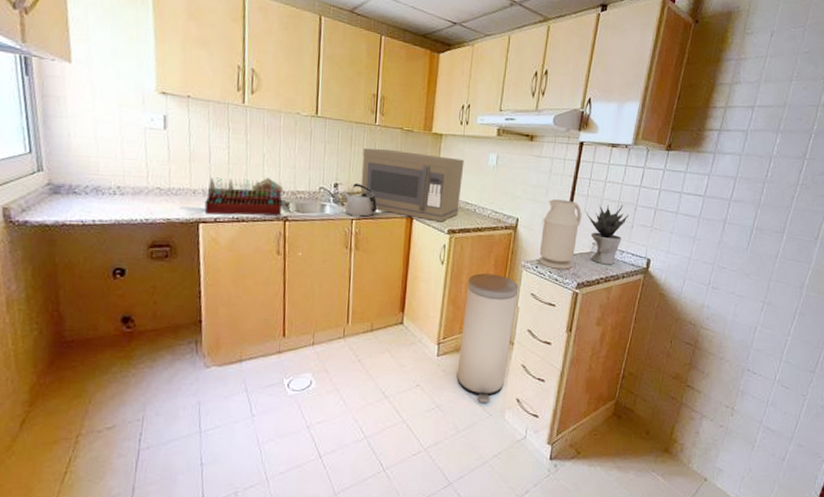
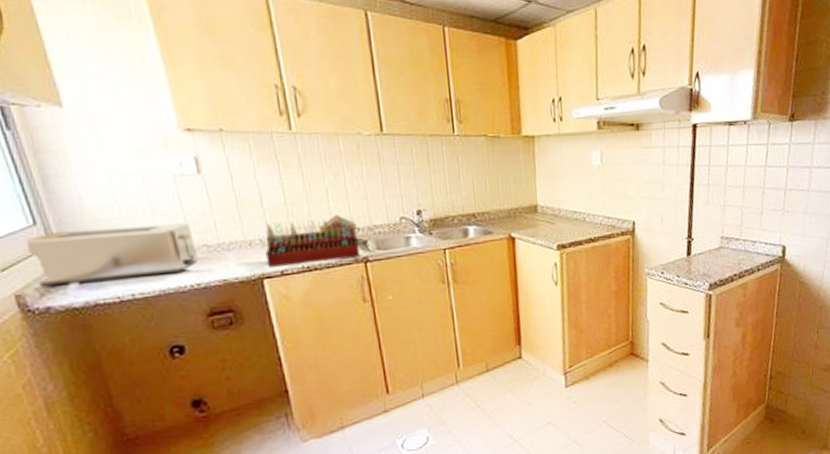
toaster: none [18,160,151,208] -> present [24,223,199,287]
kettle: present [342,183,377,218] -> none [428,206,471,247]
microwave: present [360,148,464,222] -> none [443,161,567,239]
pedal bin: present [456,273,519,403] -> none [588,287,646,430]
water jug: present [538,199,583,270] -> none [662,193,706,272]
potted plant: present [586,205,629,265] -> none [710,190,757,259]

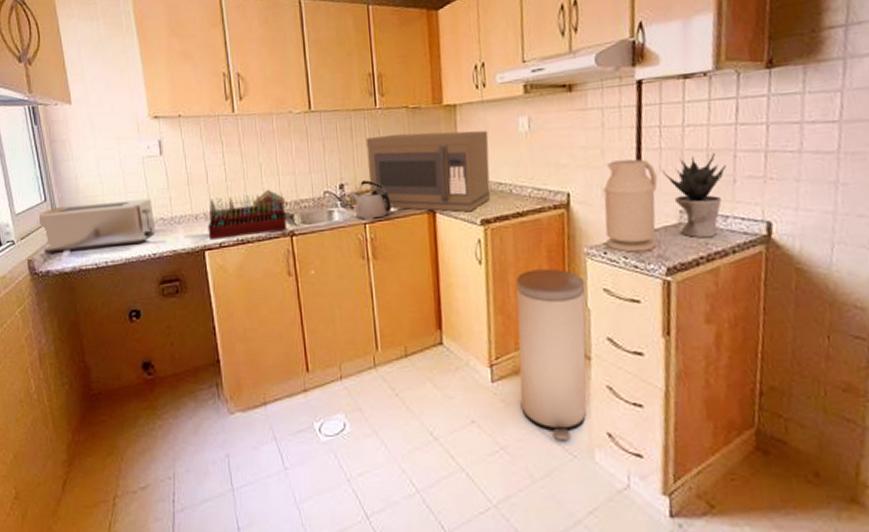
kettle: none [428,206,471,247] -> present [350,180,391,221]
microwave: none [443,161,567,239] -> present [365,130,491,213]
pedal bin: none [588,287,646,430] -> present [516,268,588,441]
water jug: none [662,193,706,272] -> present [603,159,658,253]
potted plant: none [710,190,757,259] -> present [663,153,726,238]

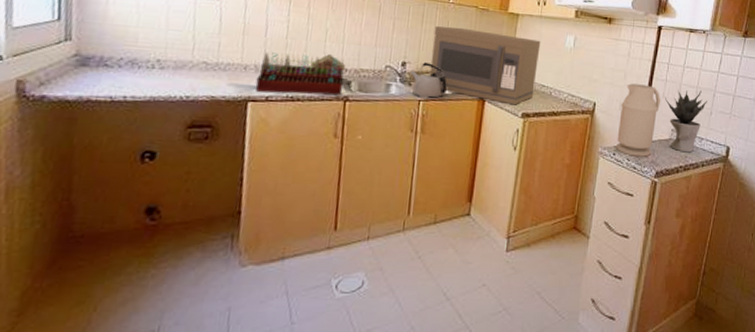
toaster: present [37,199,156,254] -> none [40,29,197,84]
pedal bin: present [516,268,588,441] -> none [527,160,595,305]

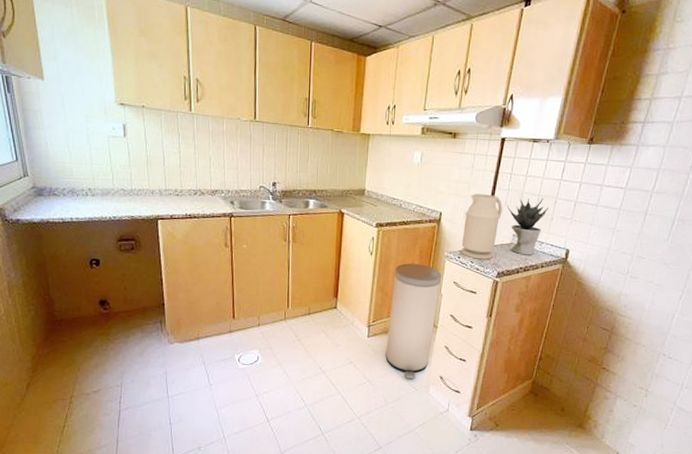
dish rack: present [255,52,346,96] -> none [162,178,228,213]
kettle: present [410,62,447,99] -> none [280,182,311,213]
microwave: present [429,26,541,105] -> none [296,149,391,217]
pedal bin: none [527,160,595,305] -> present [385,263,442,380]

